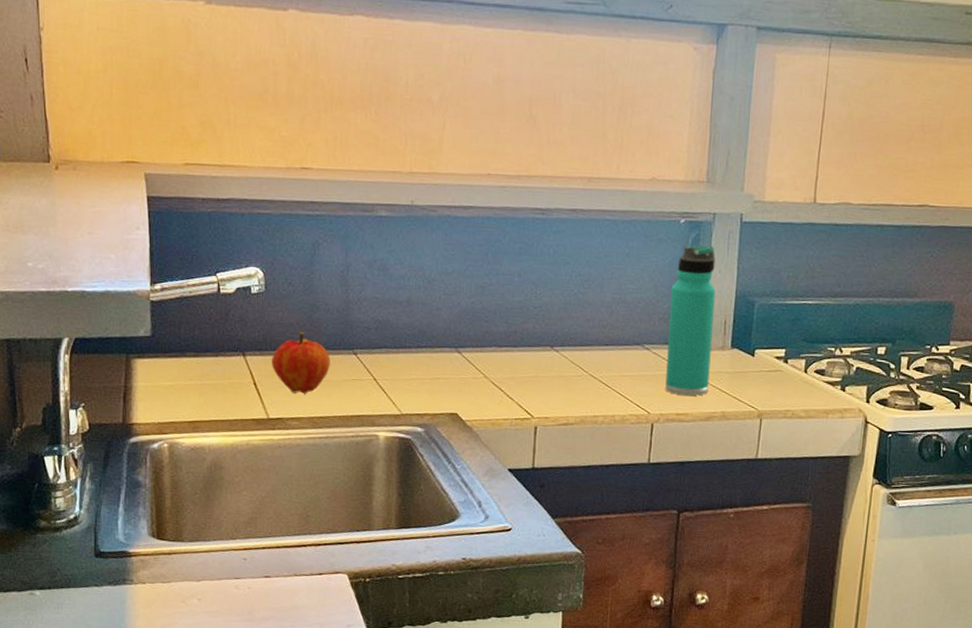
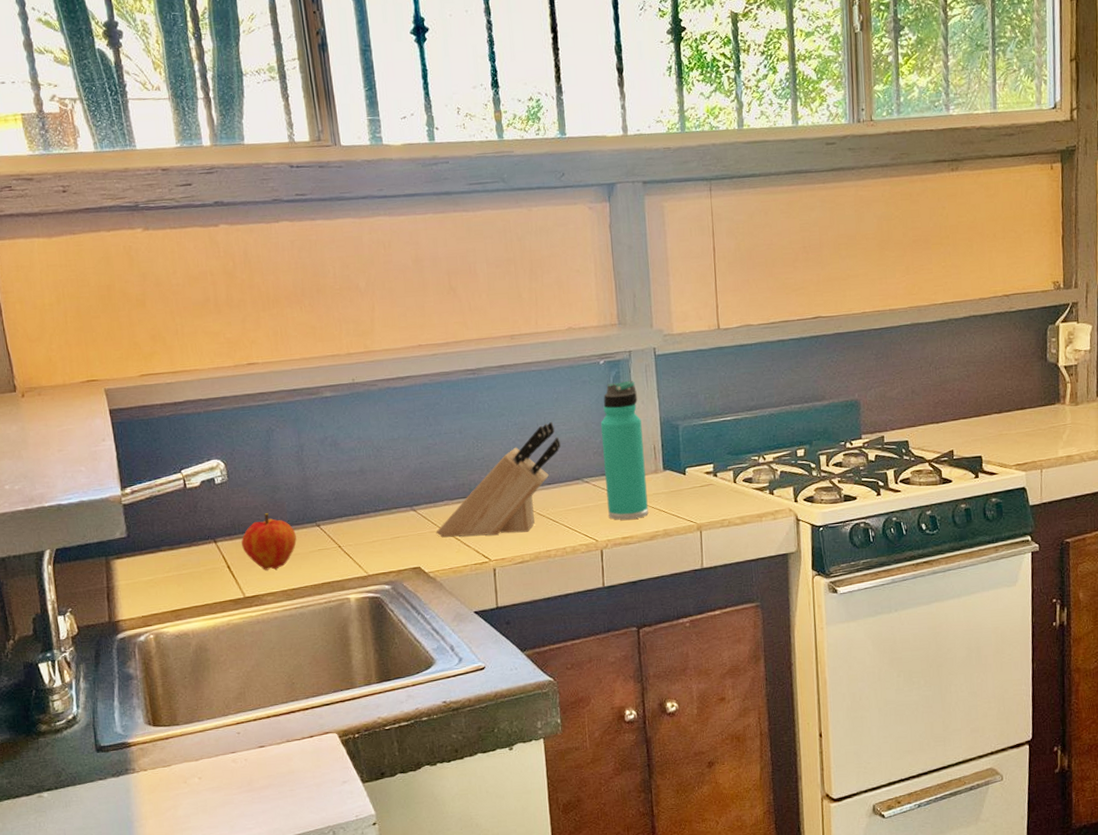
knife block: none [479,277,626,393] -> present [436,421,562,537]

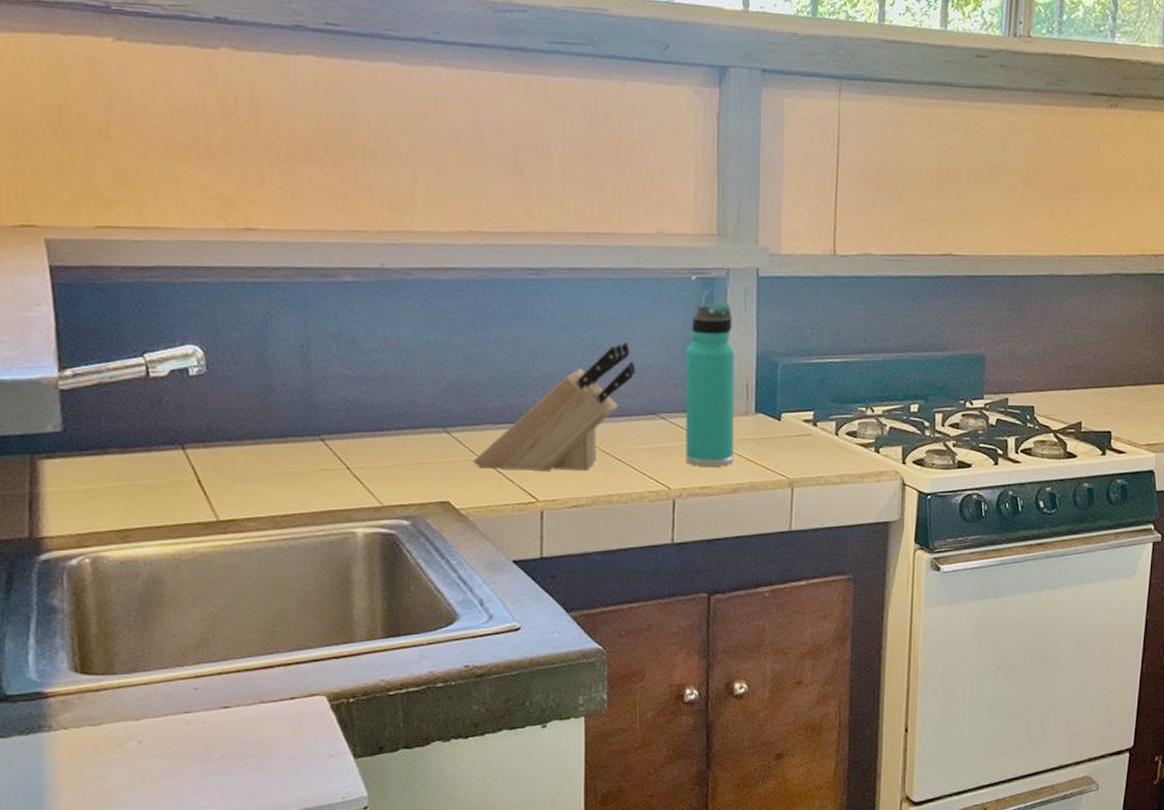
fruit: present [241,513,297,571] -> none [219,418,292,490]

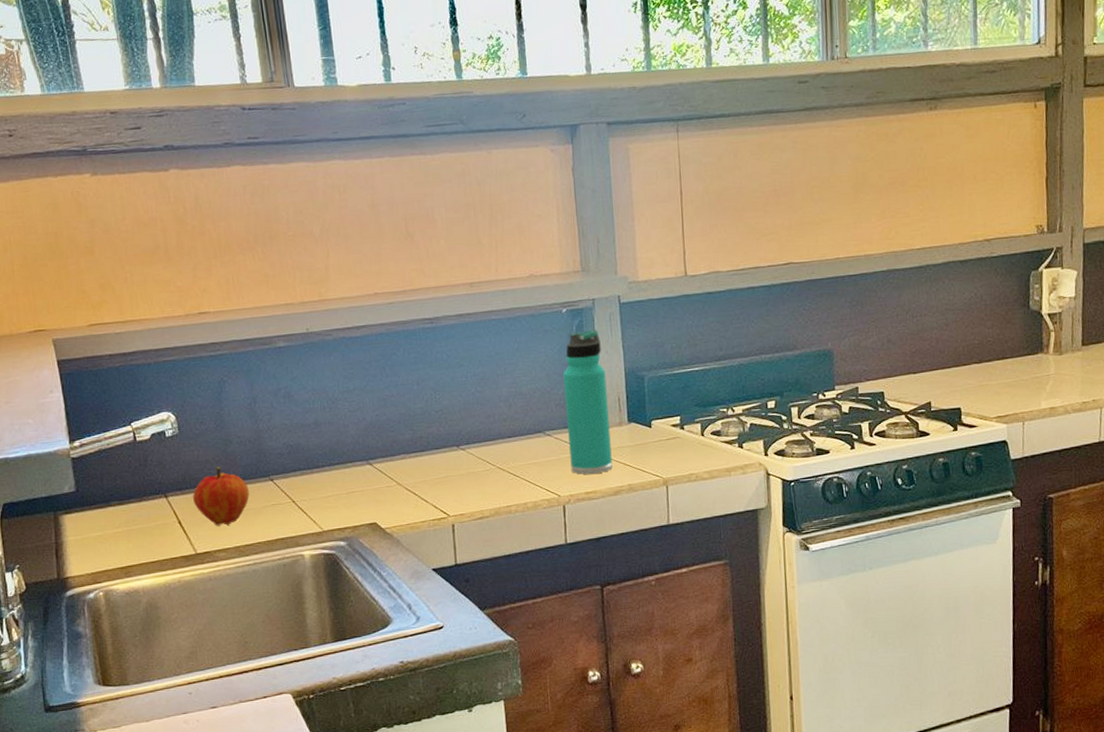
fruit: none [219,418,292,490] -> present [193,467,250,526]
knife block: present [472,341,637,471] -> none [392,372,523,492]

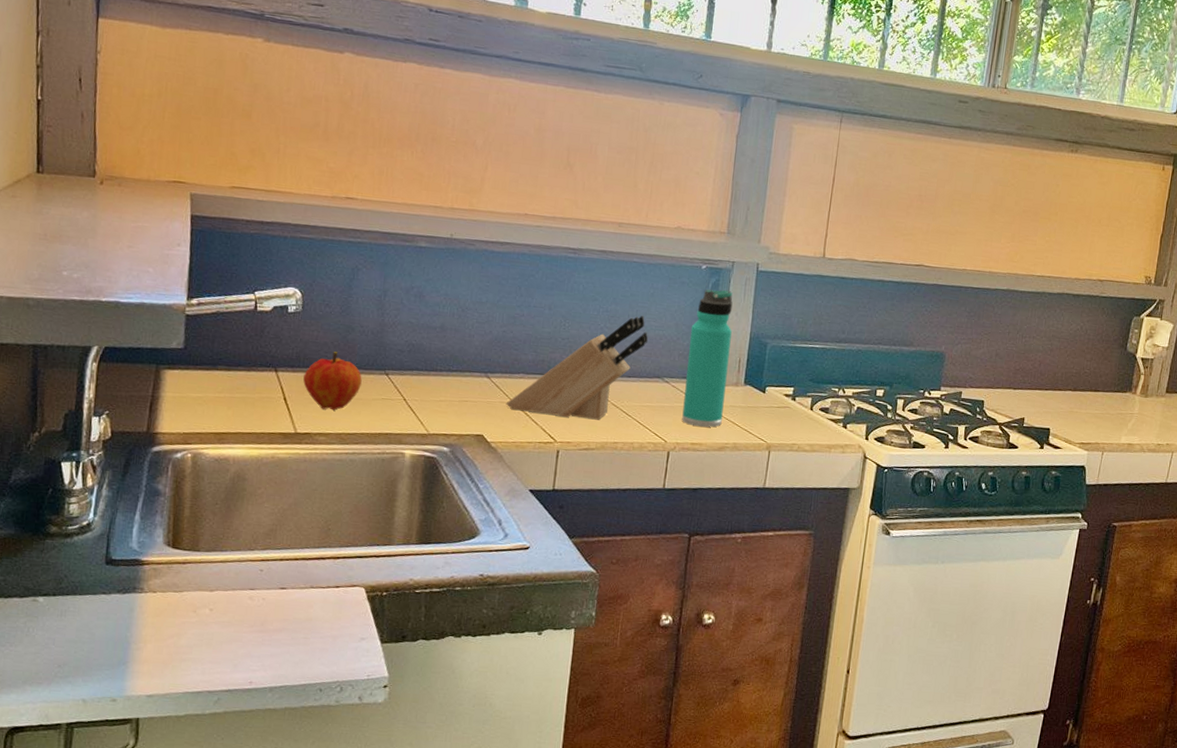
knife block: none [392,372,523,492] -> present [506,315,649,420]

